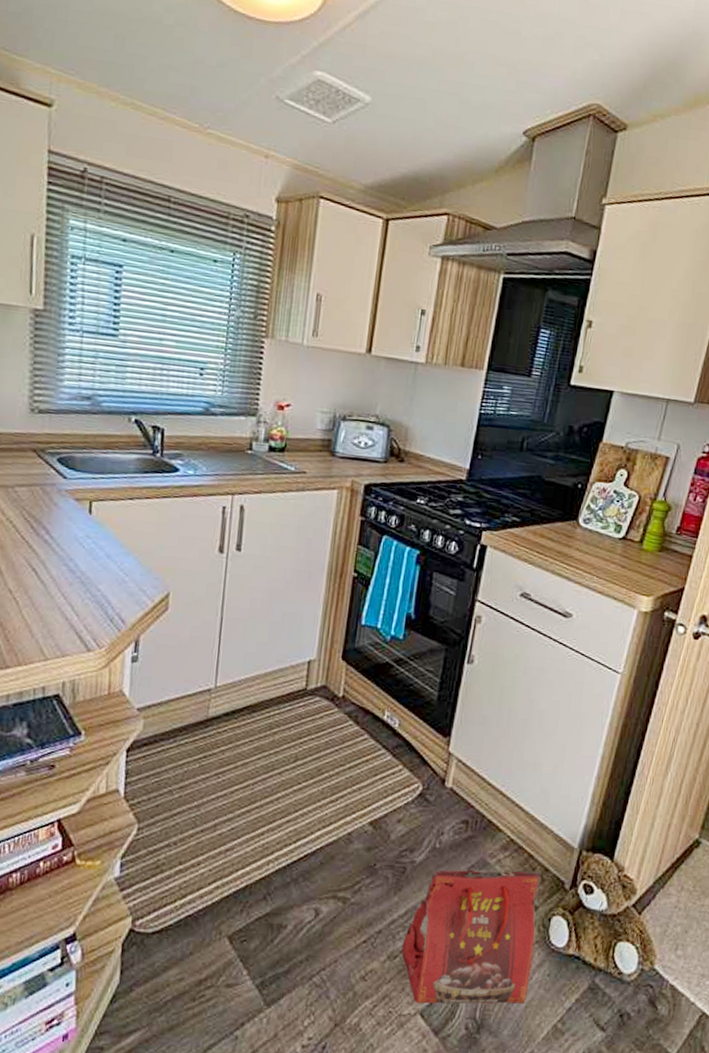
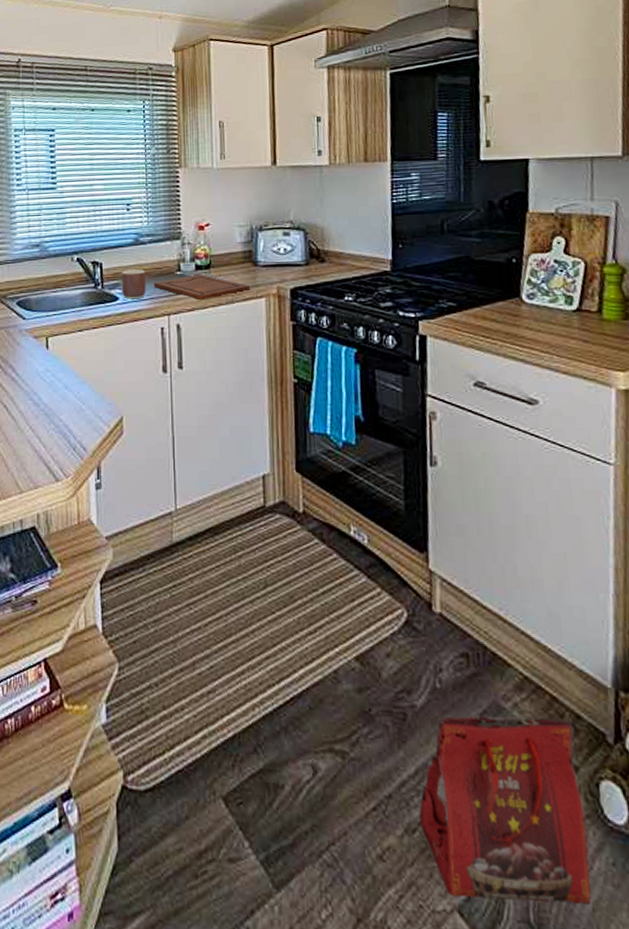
mug: none [183,440,213,474] -> present [121,269,146,300]
cutting board: none [220,456,323,485] -> present [153,274,250,301]

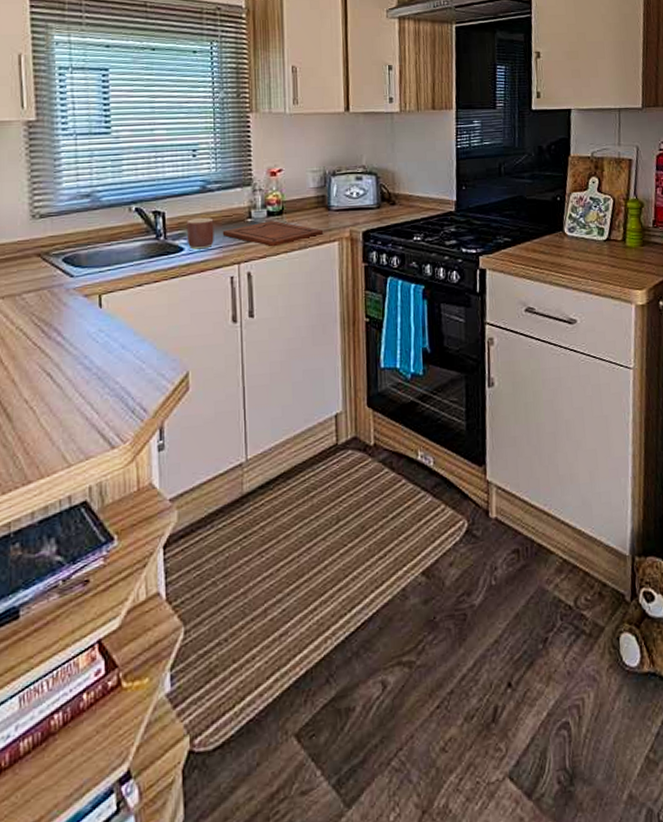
shopping bag: present [419,714,592,905] -> none [477,589,613,766]

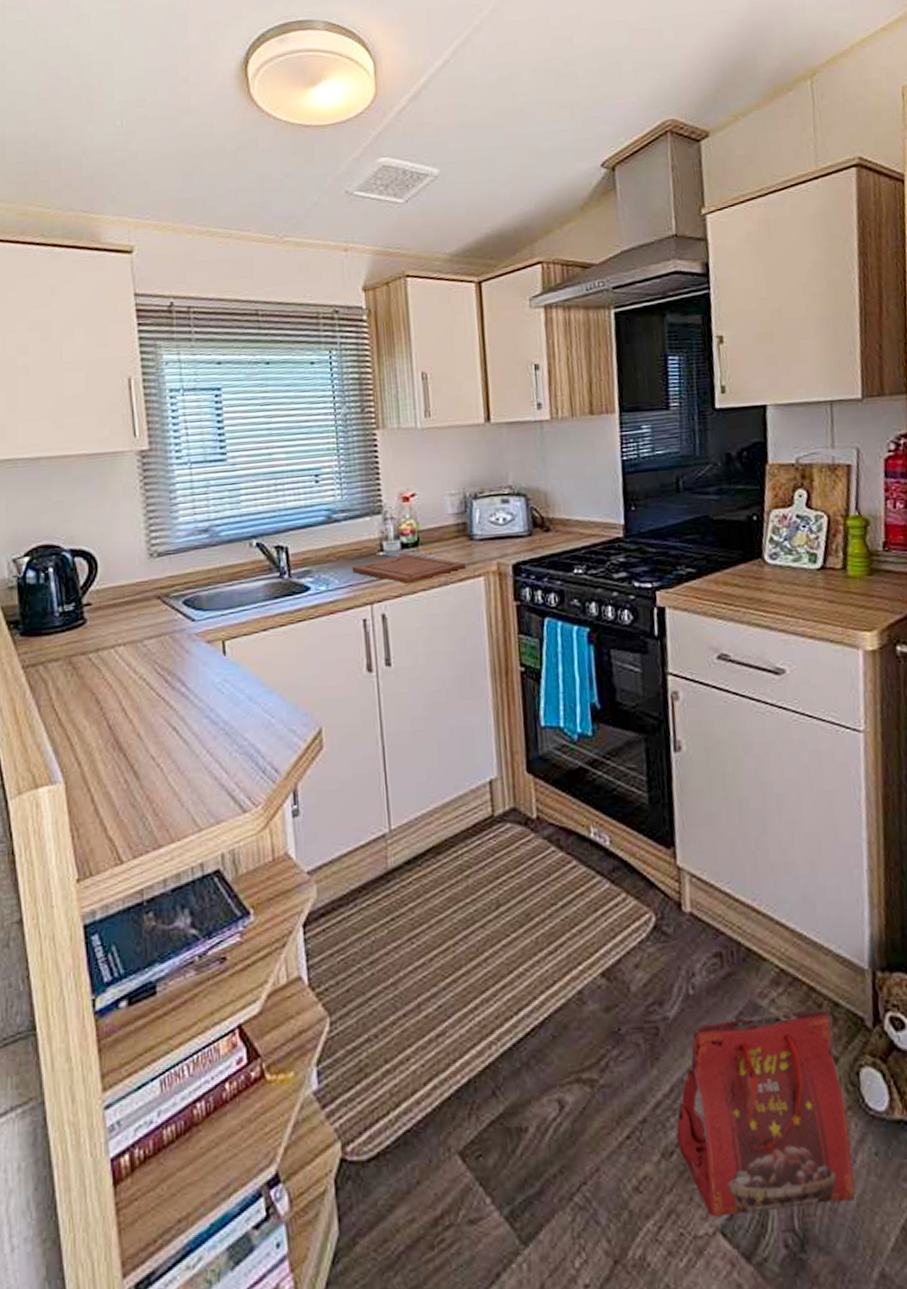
mug: present [186,217,214,250] -> none [312,552,343,589]
shopping bag: none [477,589,613,766] -> present [676,1008,856,1218]

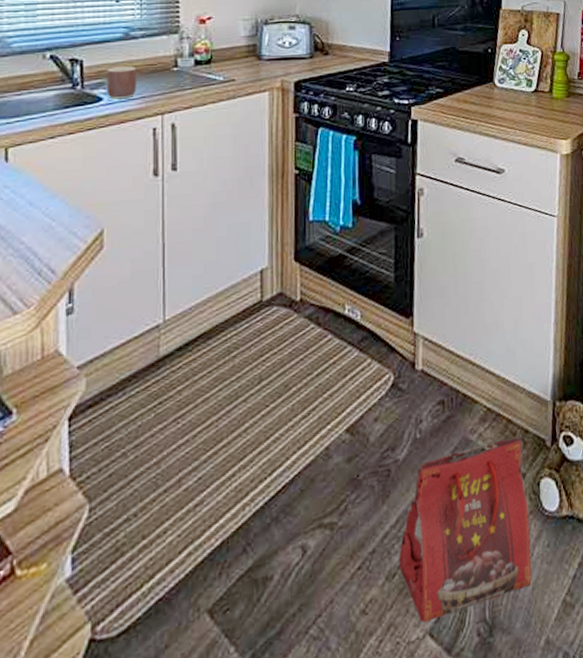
mug: none [312,552,343,589] -> present [106,66,137,100]
cutting board: present [351,553,465,585] -> none [145,70,253,97]

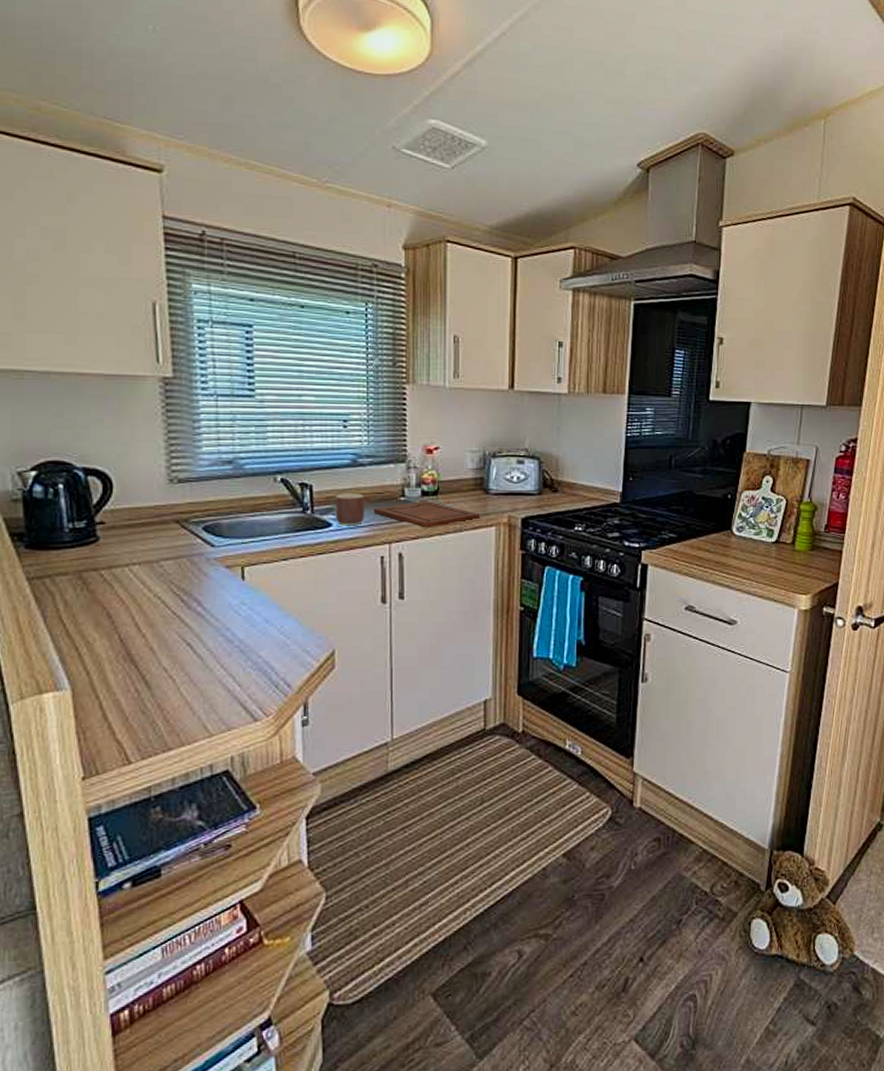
cutting board: none [145,70,253,97] -> present [373,501,479,528]
shopping bag: present [399,436,532,623] -> none [609,878,739,1030]

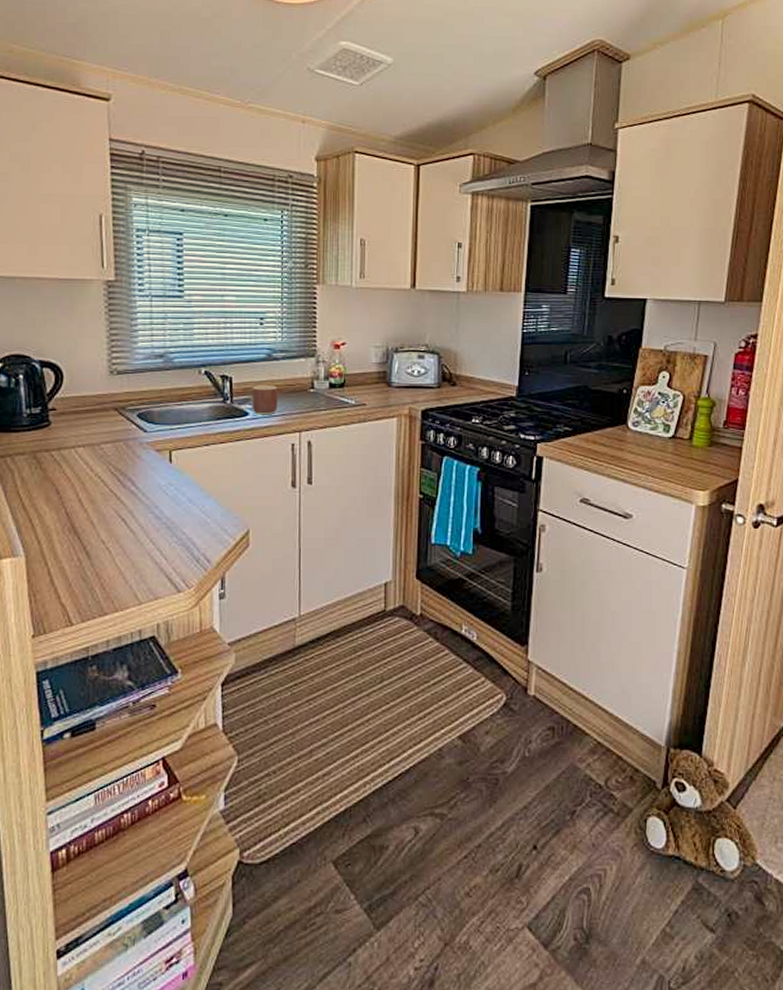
cutting board: present [373,501,479,528] -> none [285,393,382,419]

